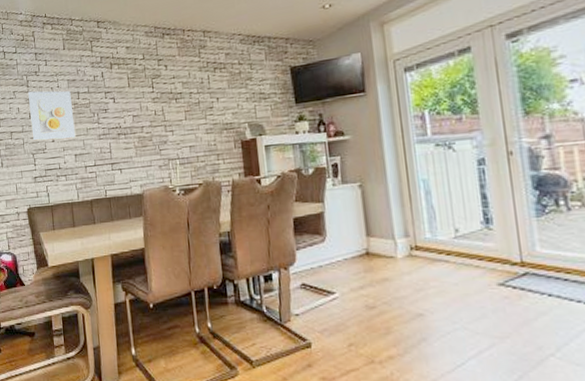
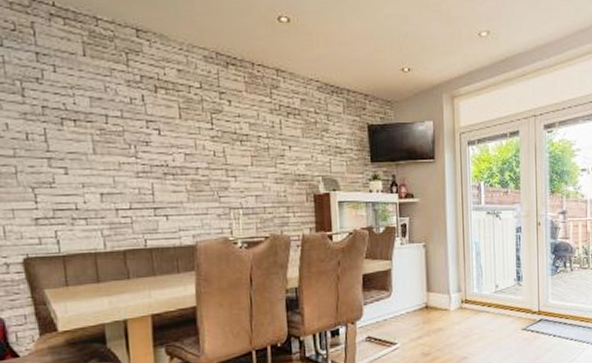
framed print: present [27,90,76,142] -> none [23,103,102,173]

